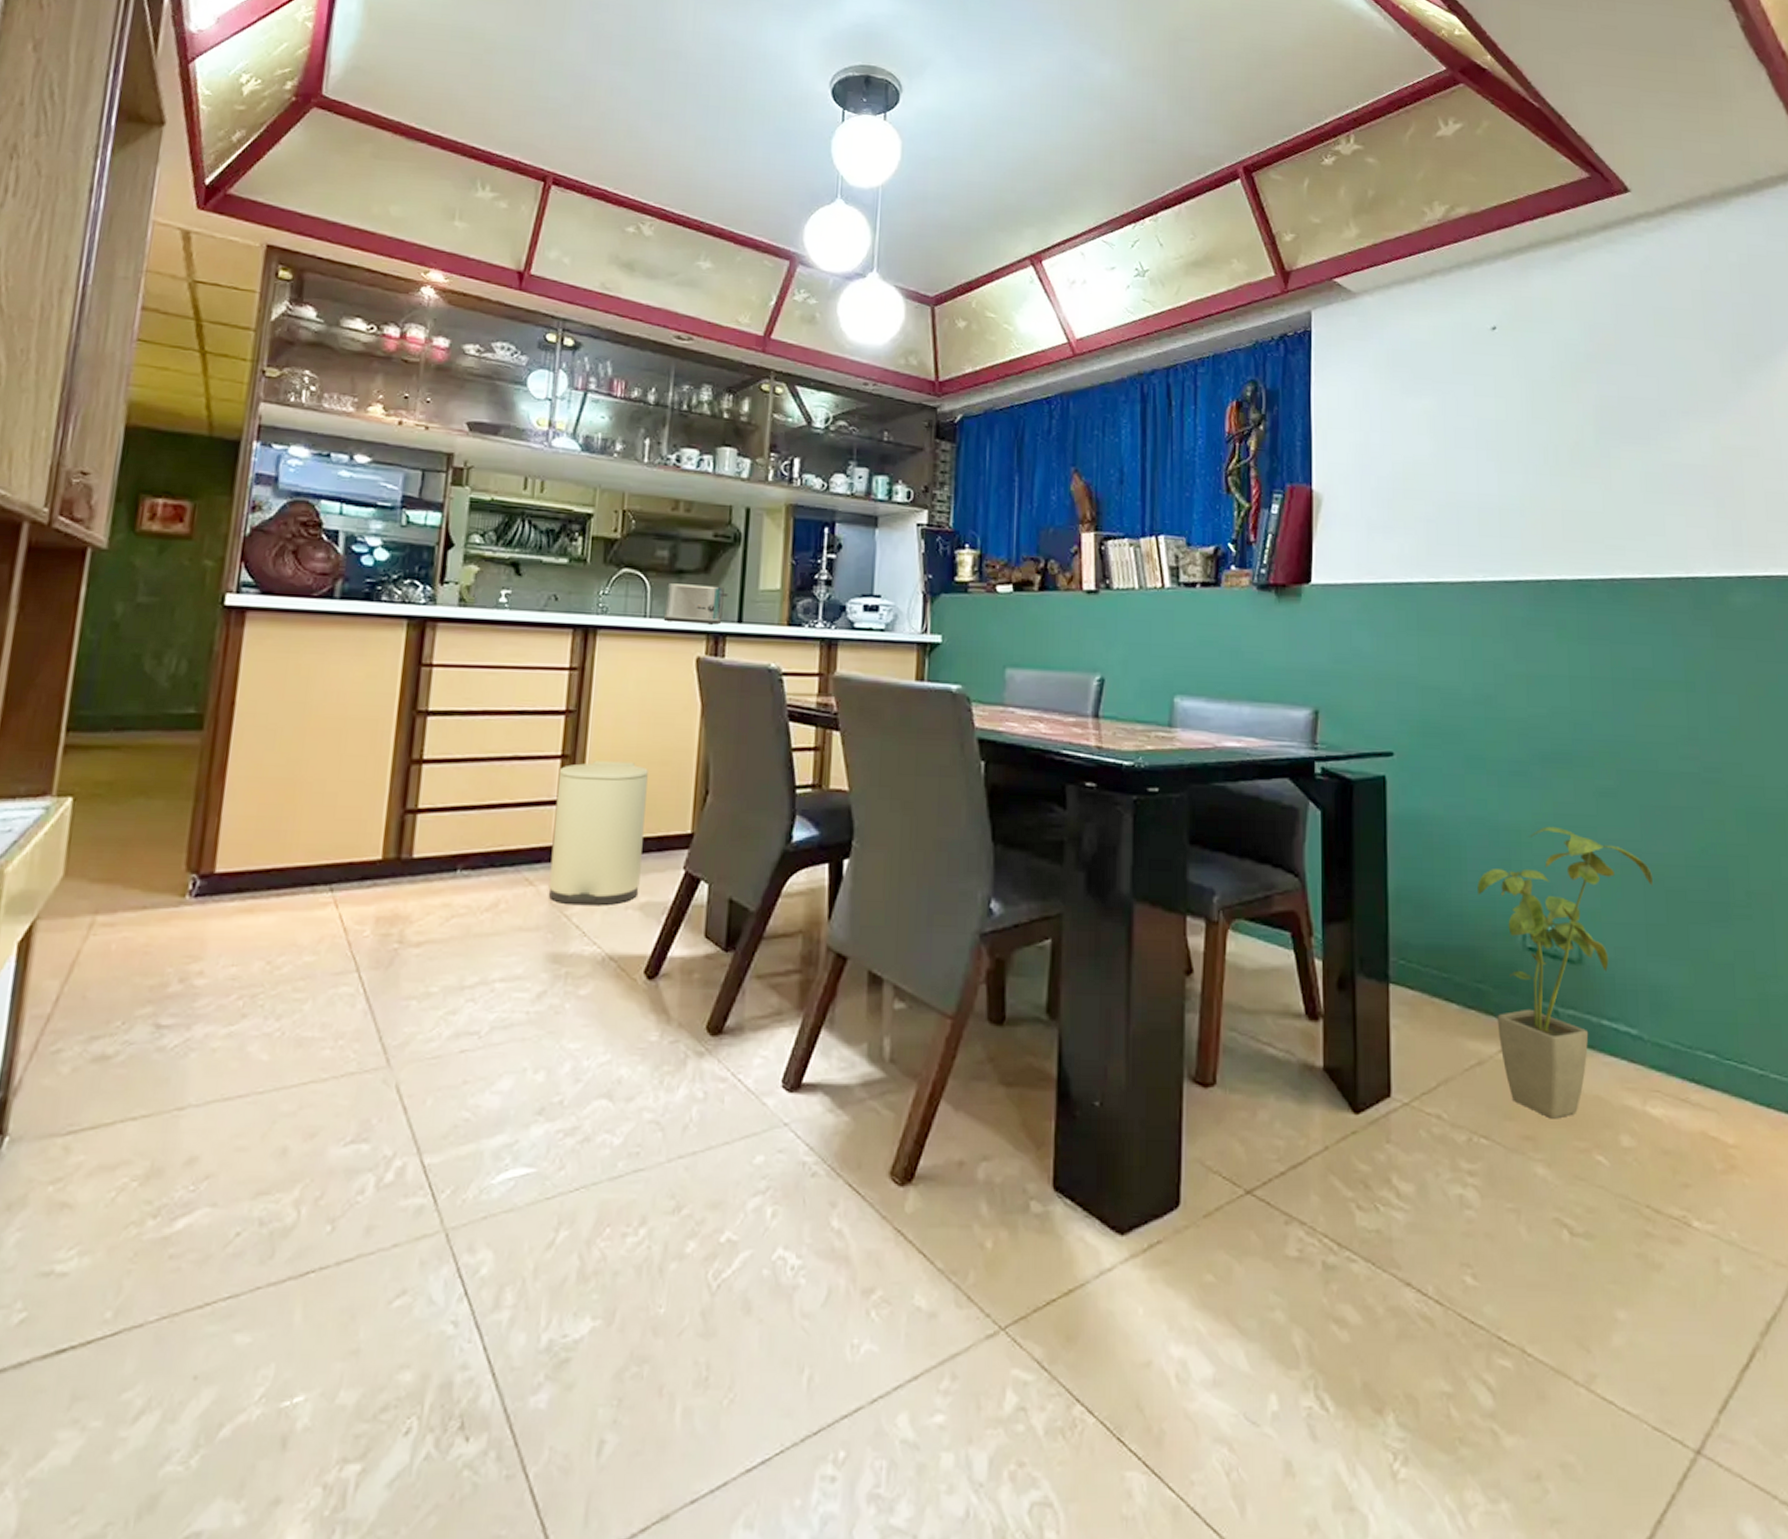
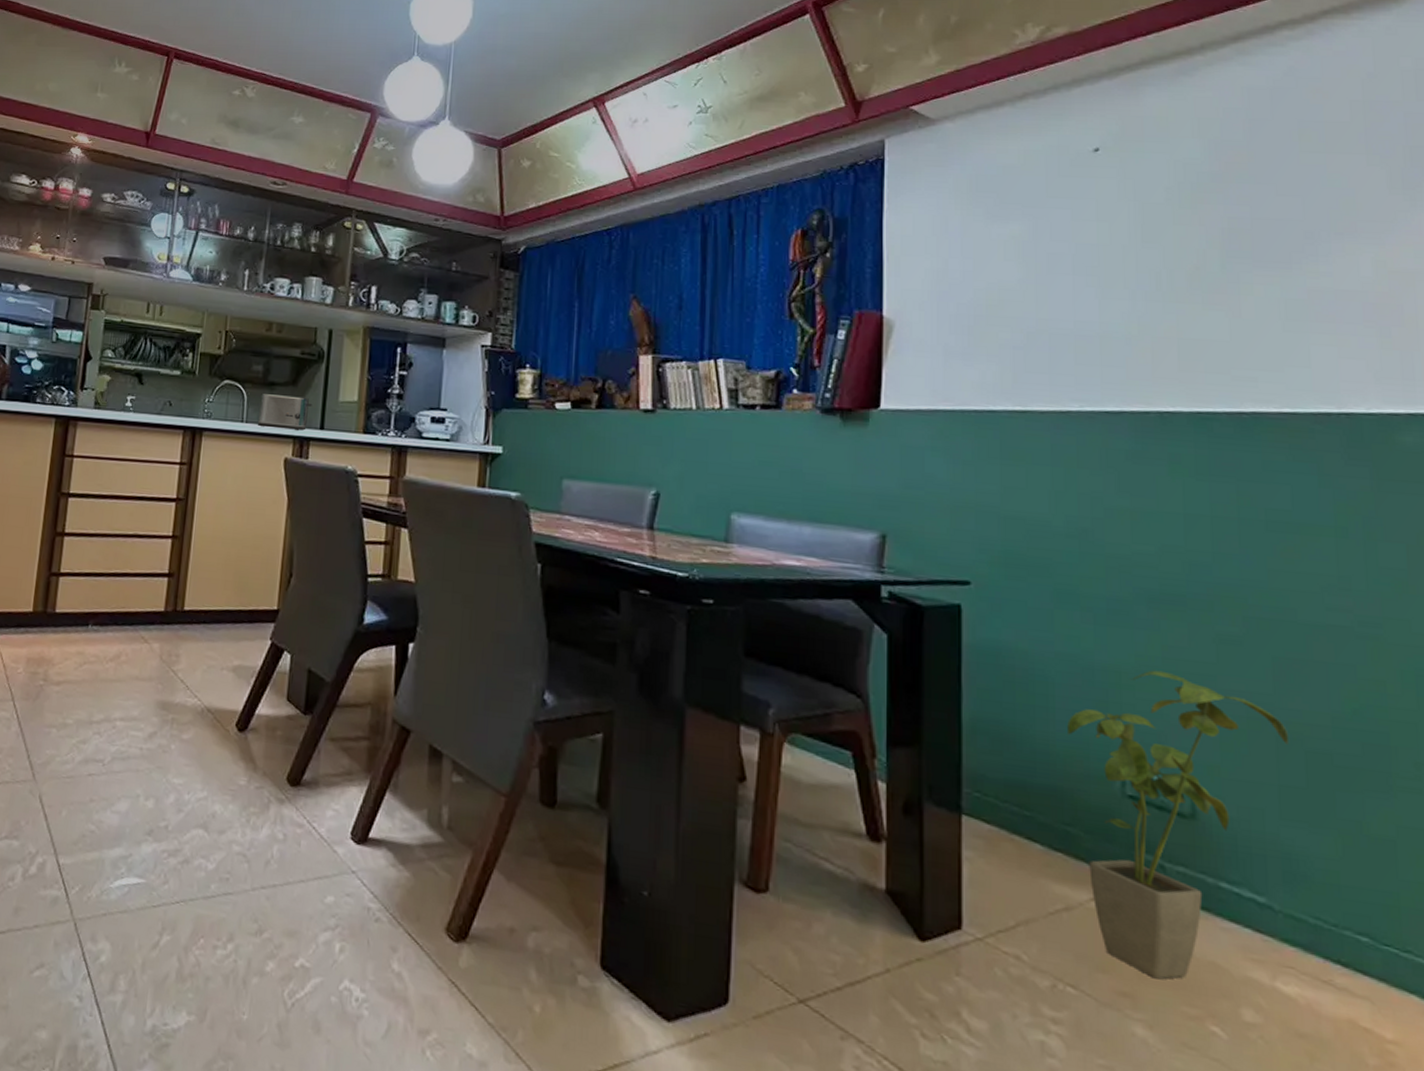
pedal bin: present [548,761,648,906] -> none [160,542,242,665]

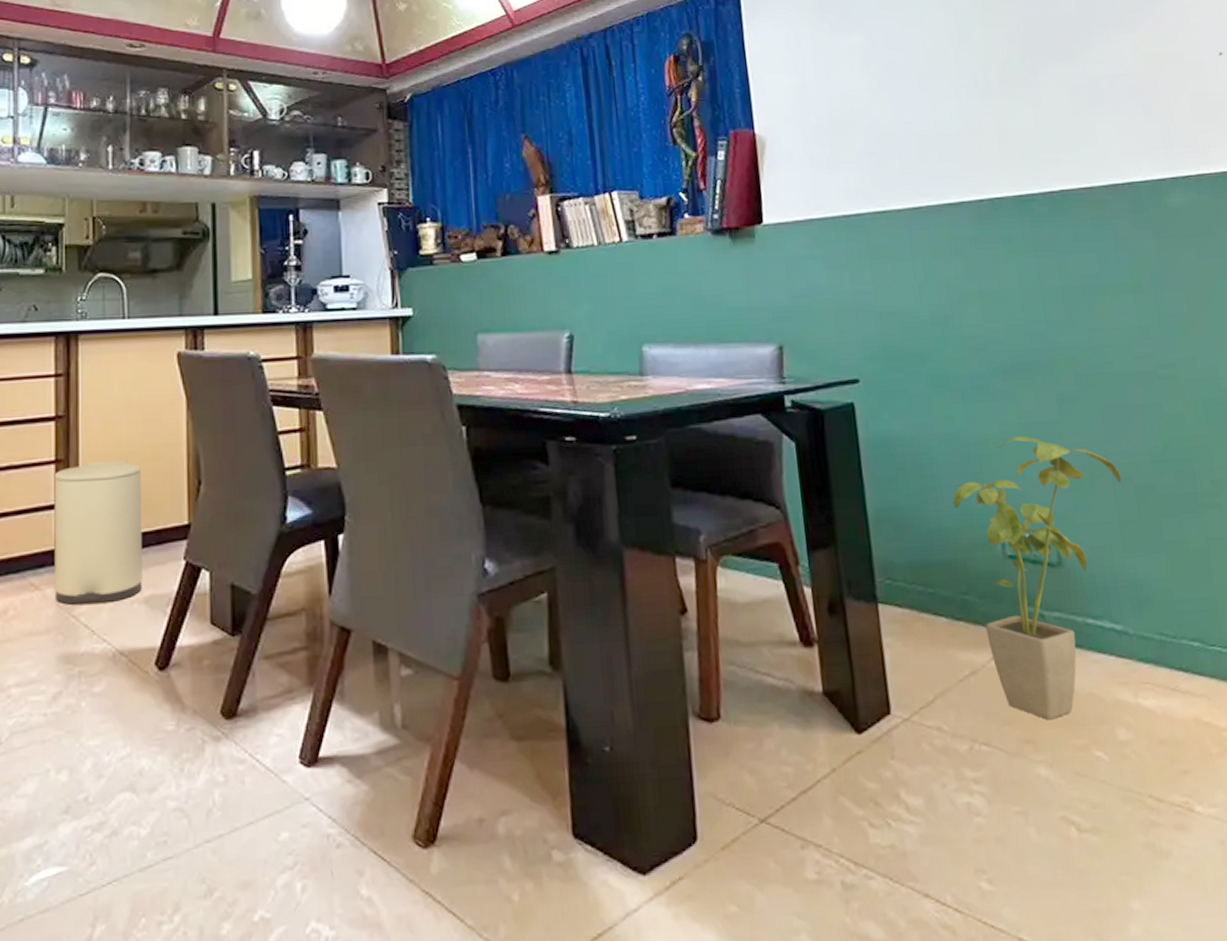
pedal bin: none [160,542,242,665] -> present [54,460,143,605]
toaster: present [257,393,312,431] -> none [141,281,202,321]

